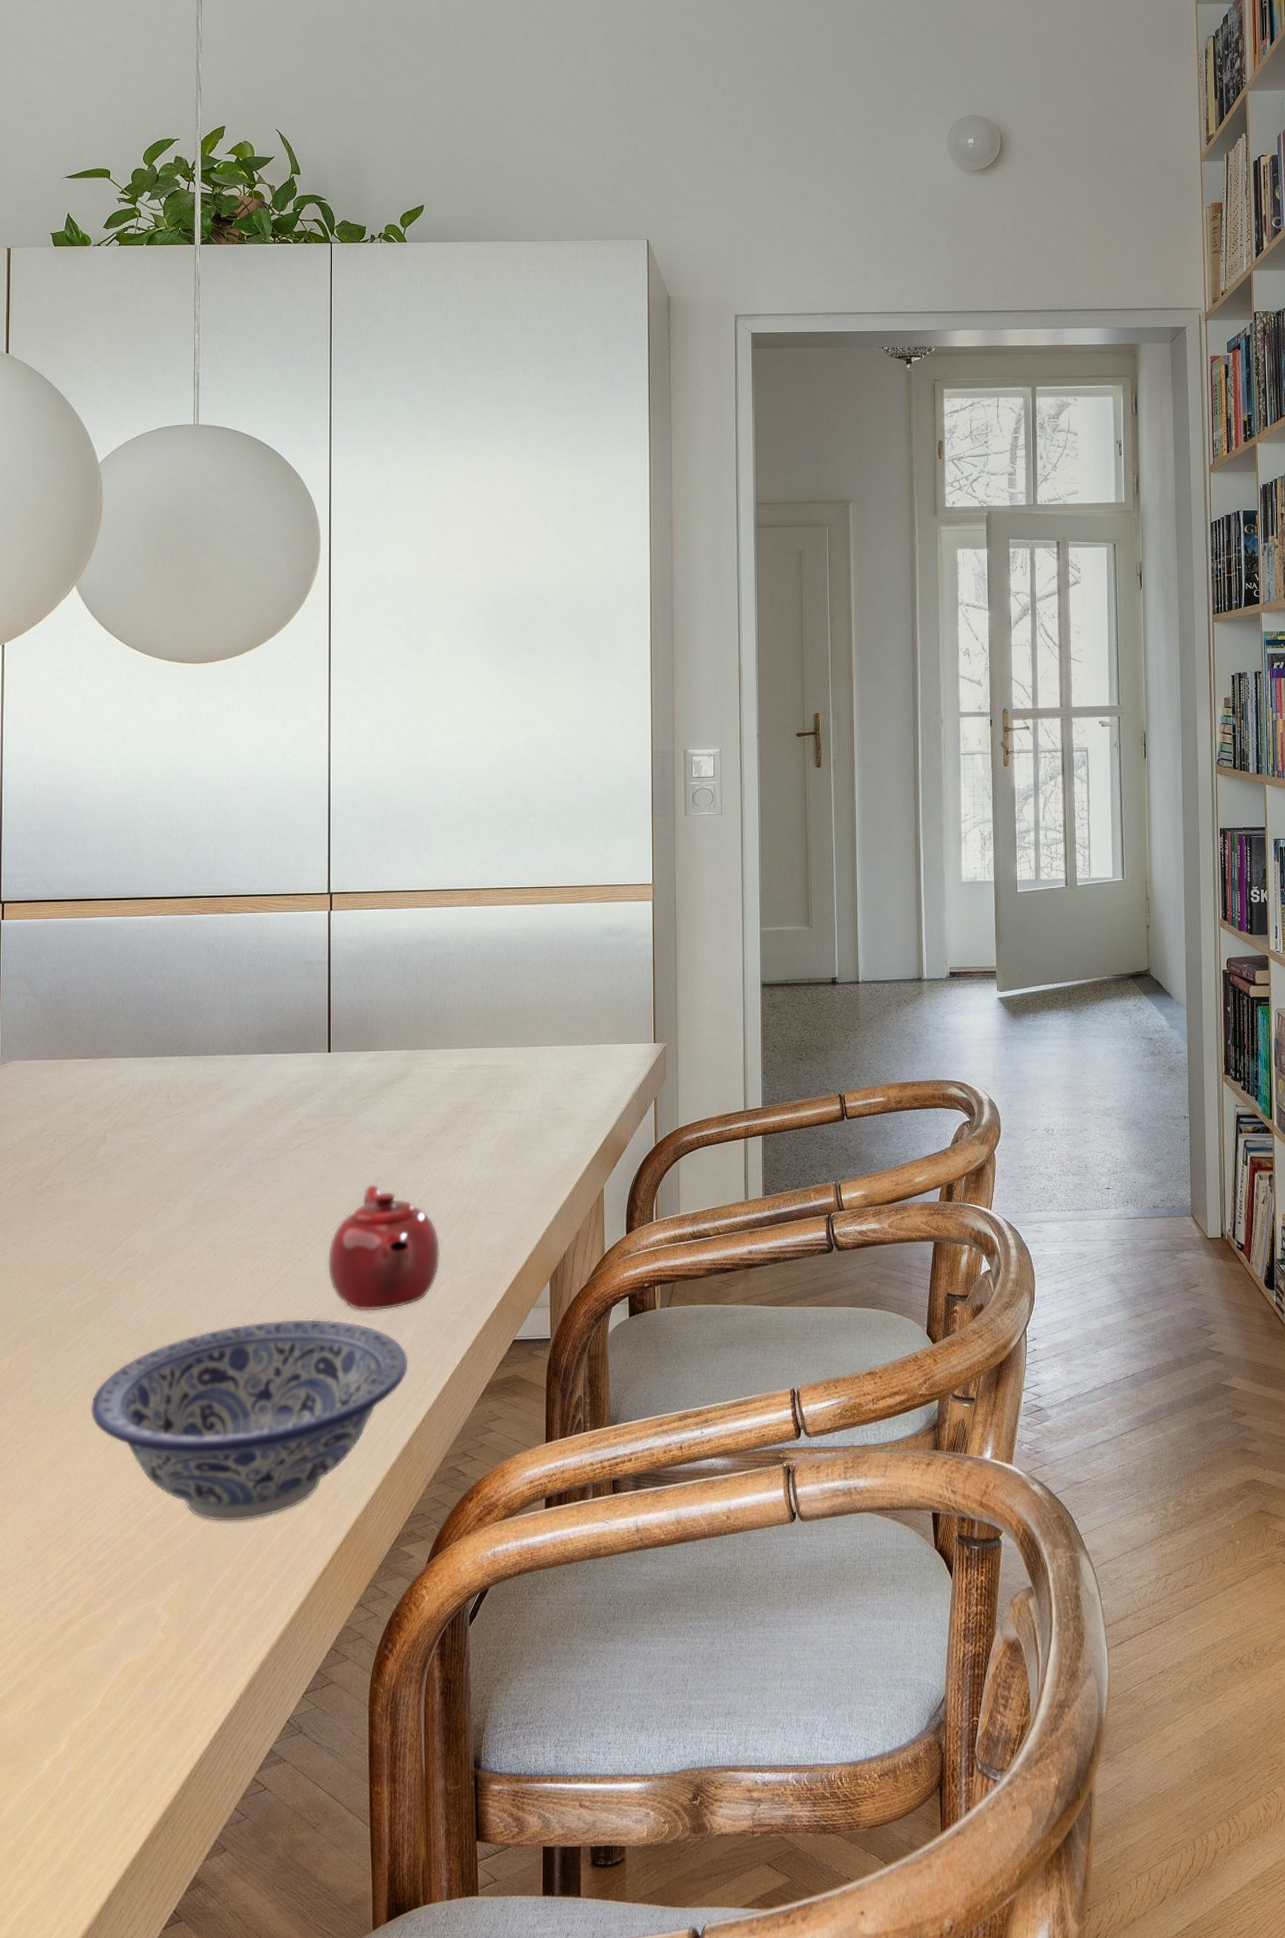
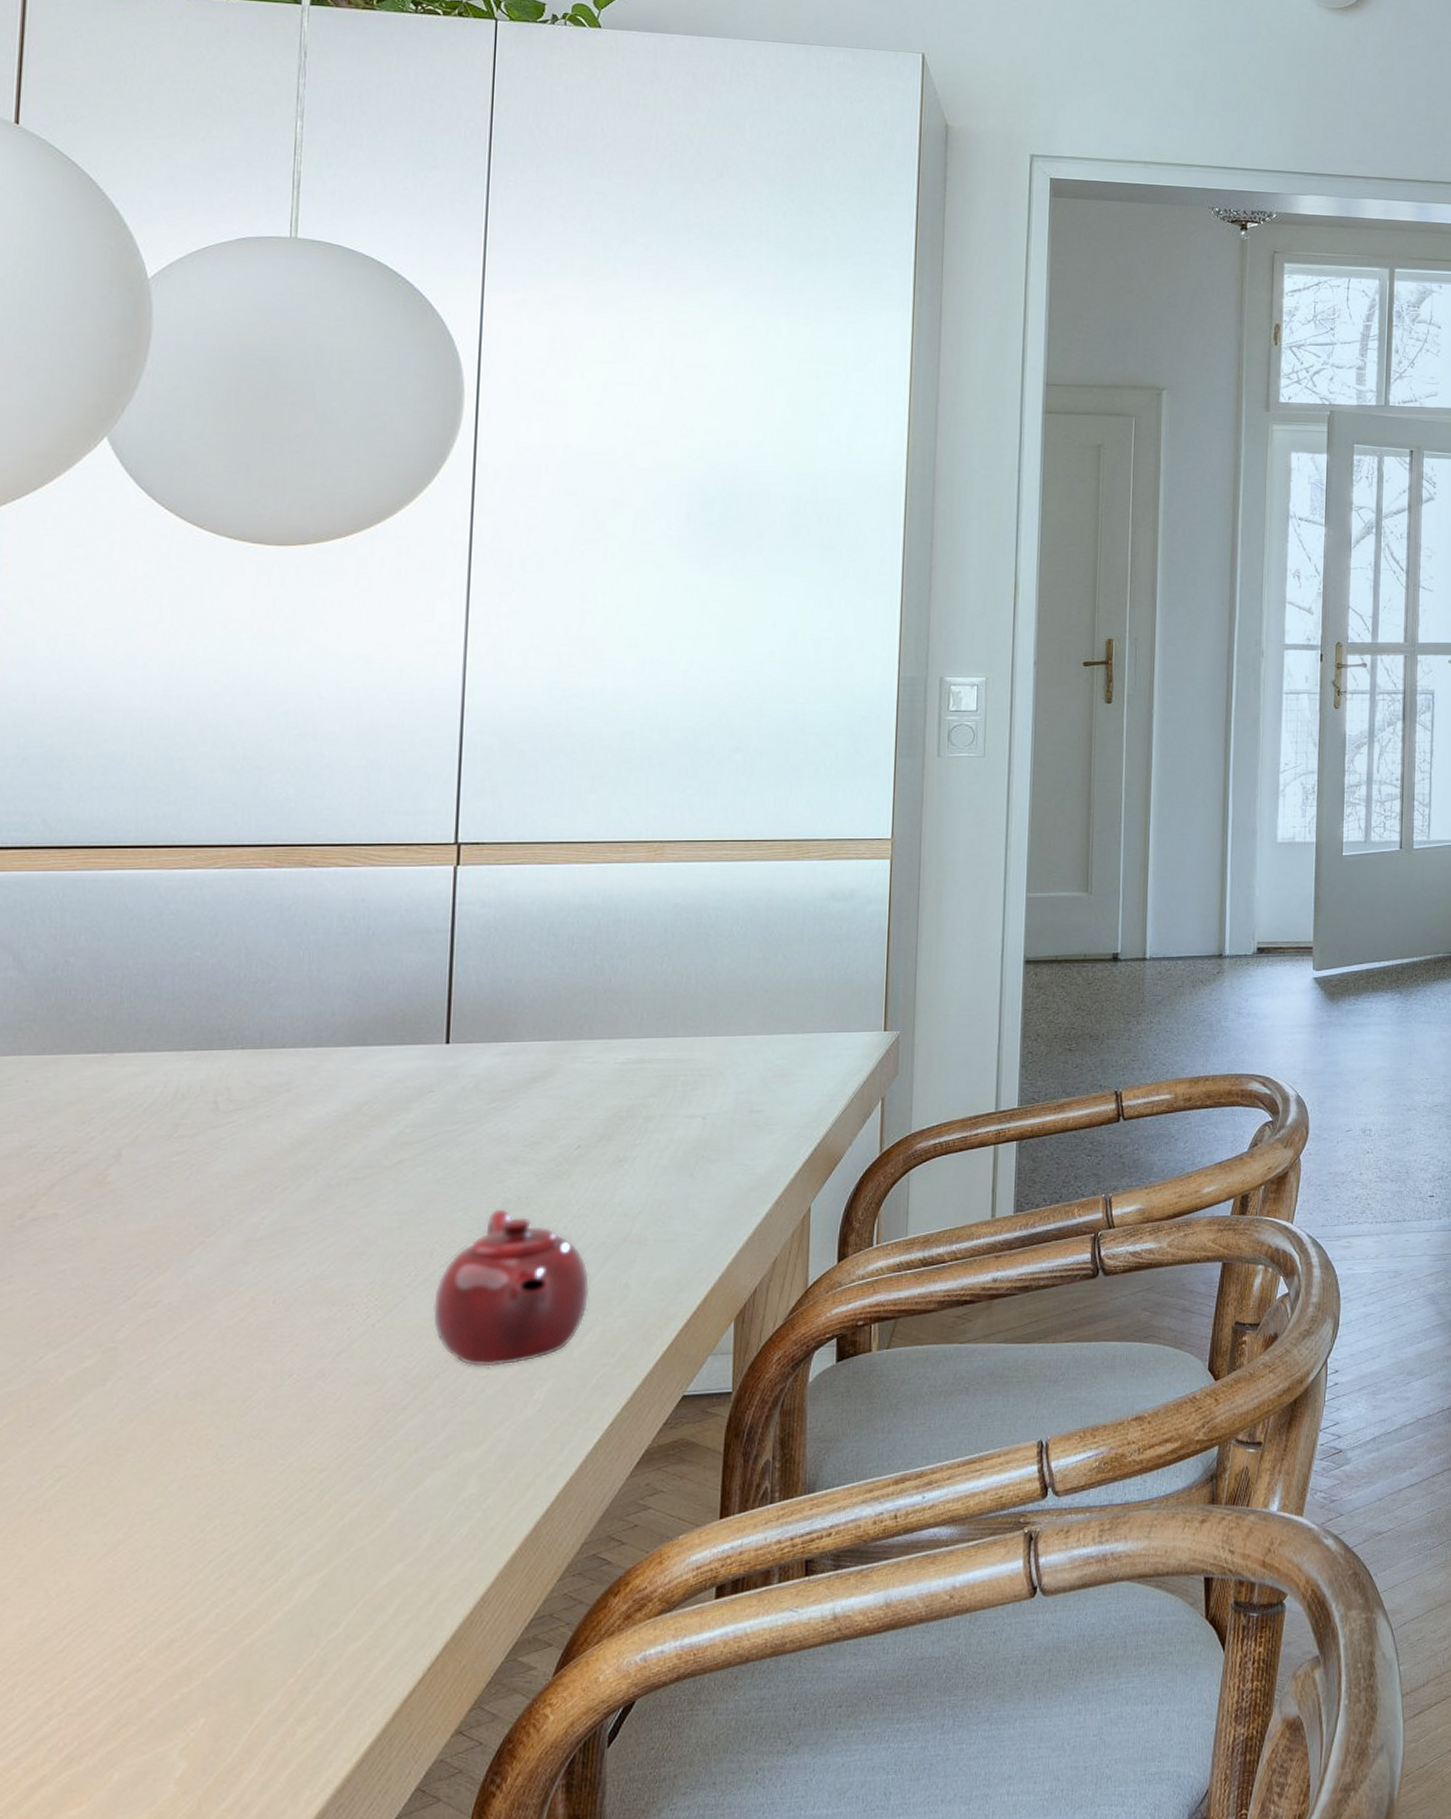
bowl: present [90,1319,408,1522] -> none [83,1379,540,1640]

